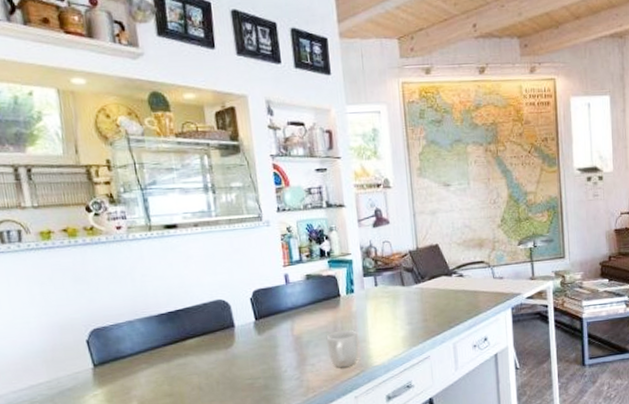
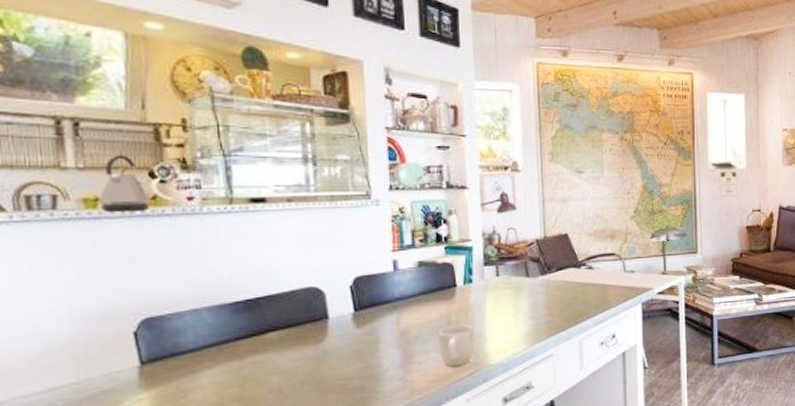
kettle: none [50,194,89,243] -> present [98,155,150,213]

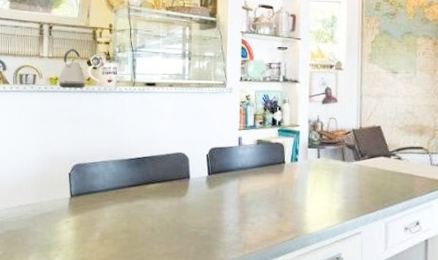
mug: present [437,324,474,367] -> none [267,195,296,231]

